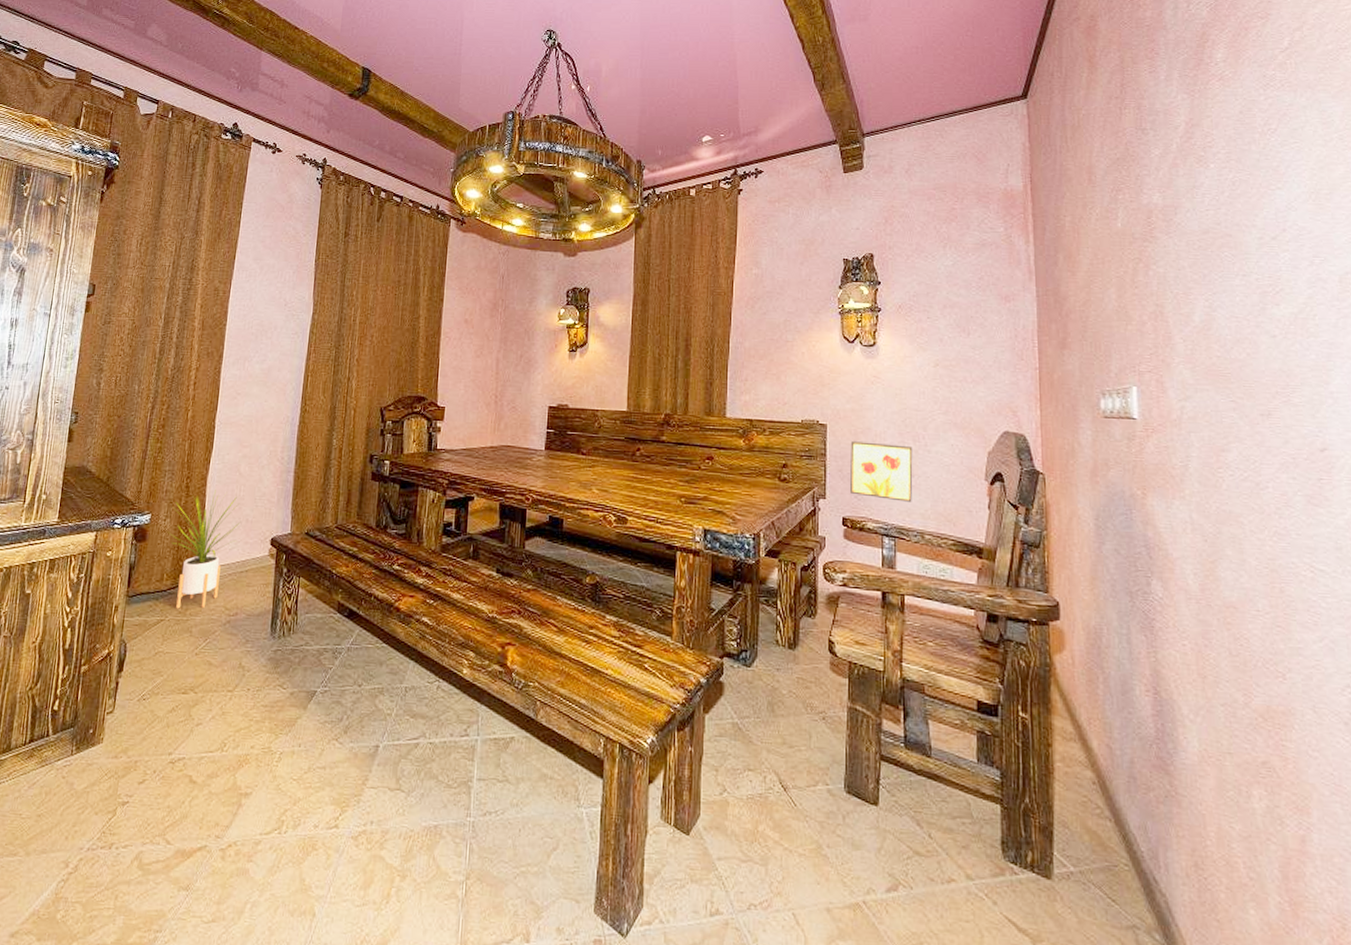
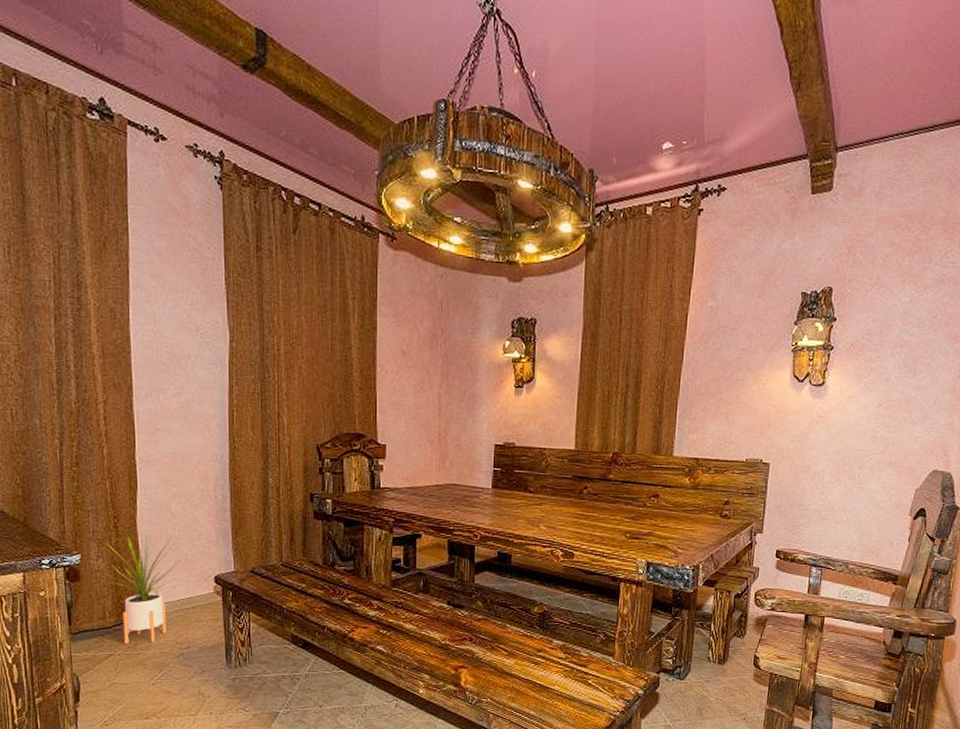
wall art: present [849,441,913,502] -> none [785,479,848,536]

